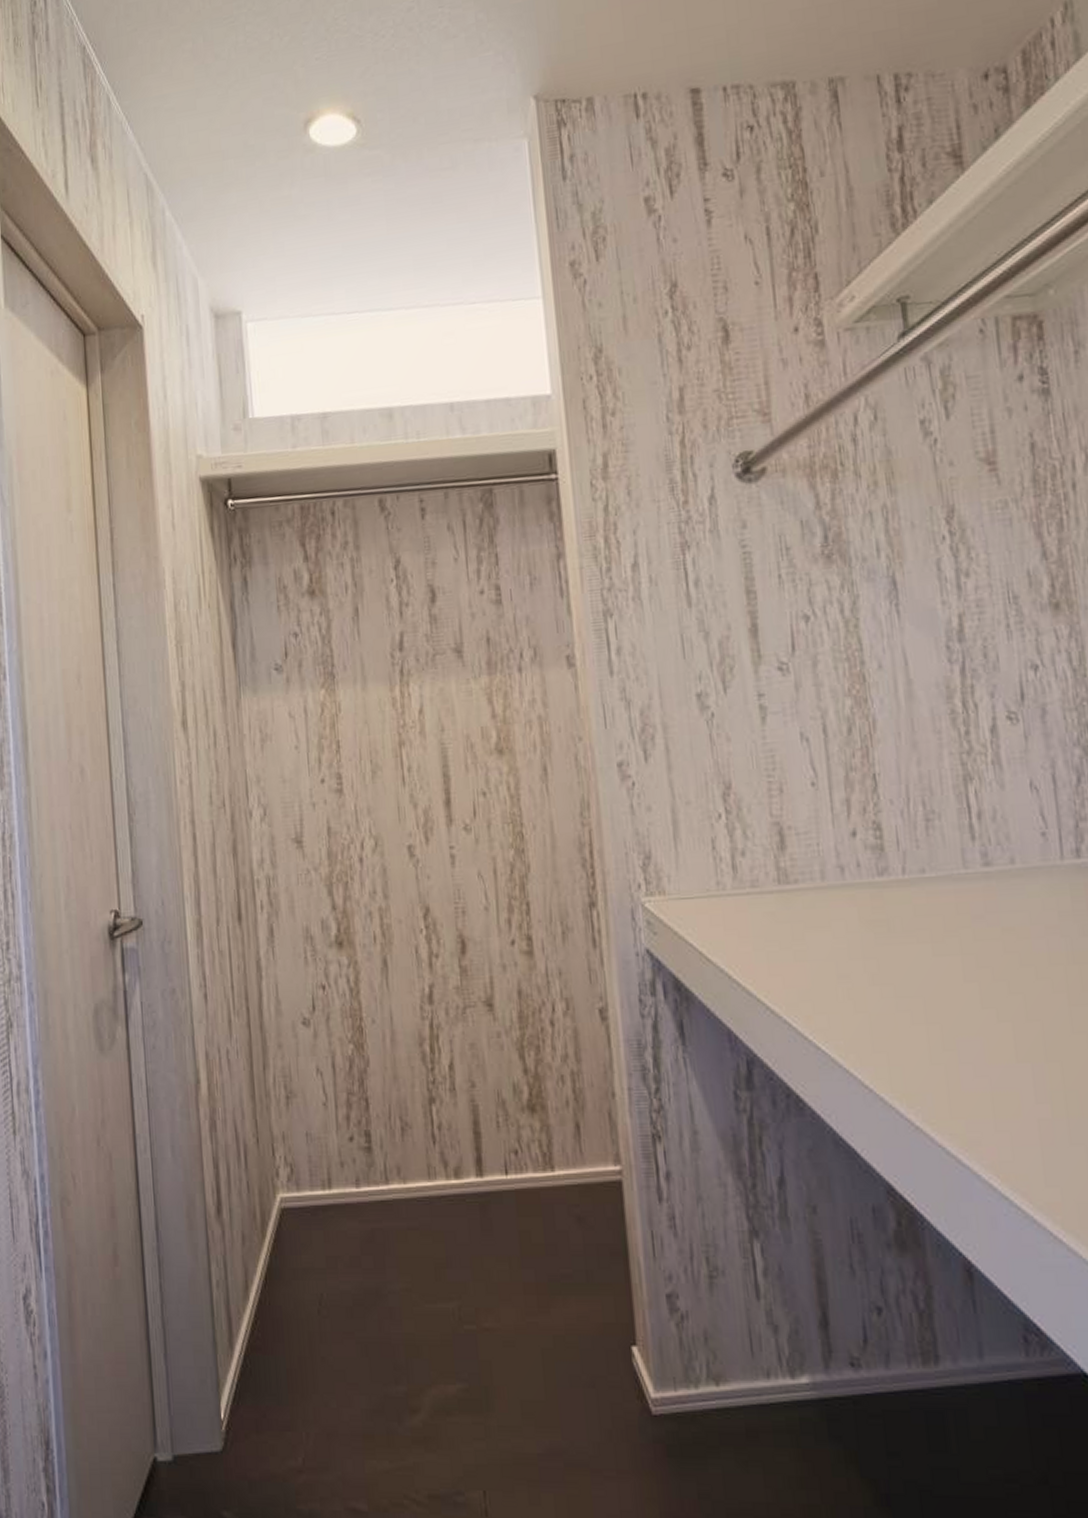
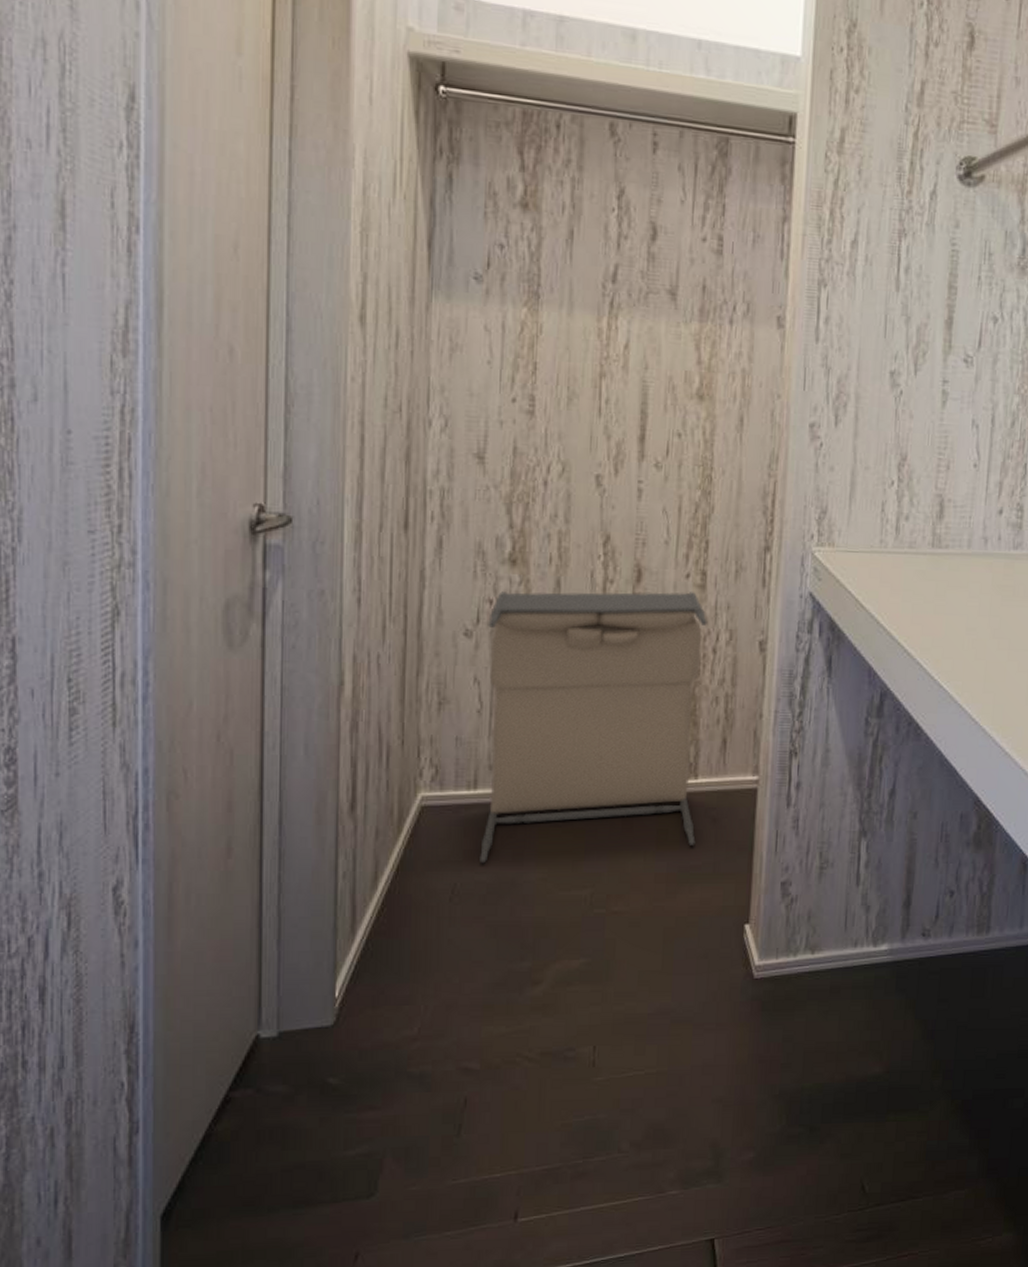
laundry hamper: none [323,960,562,1271] -> present [480,591,707,863]

